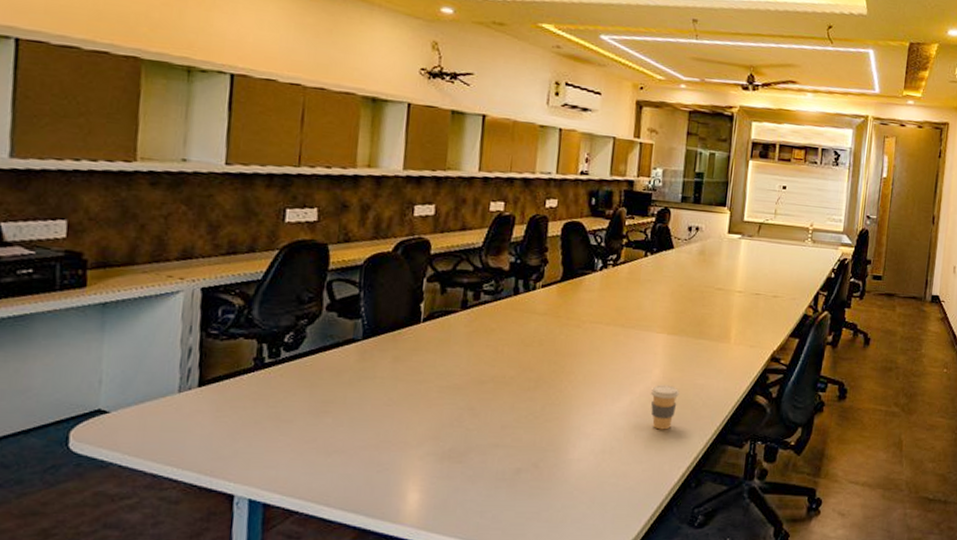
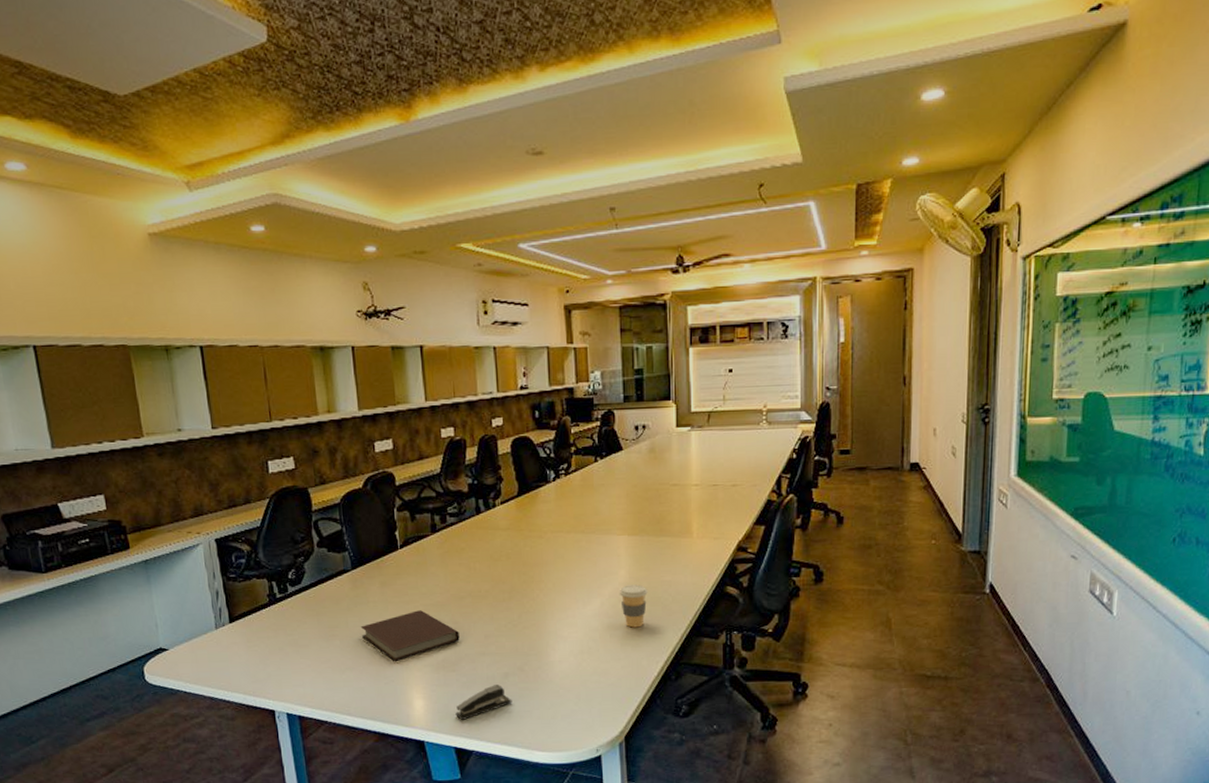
notebook: none [359,391,474,448] -> present [360,610,460,662]
stapler: none [454,481,521,520] -> present [455,685,513,721]

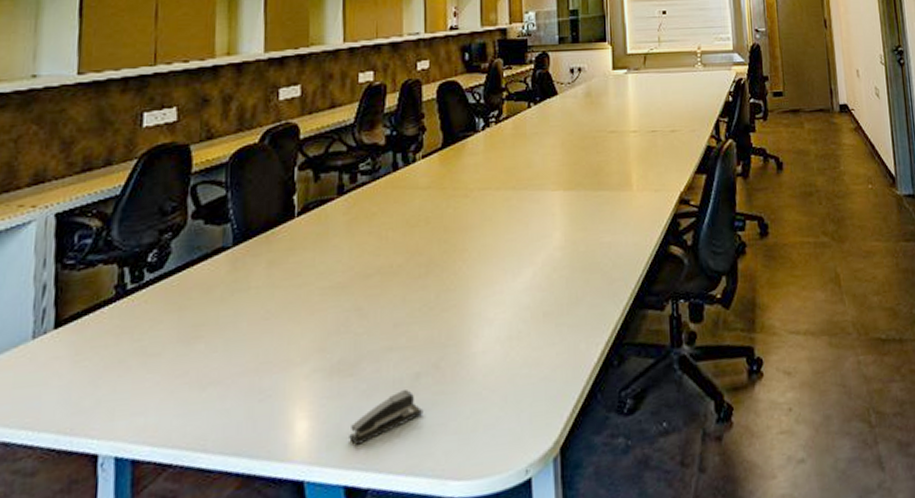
notebook: present [360,610,460,662] -> none [234,295,362,369]
coffee cup: present [619,584,648,628] -> none [553,248,586,303]

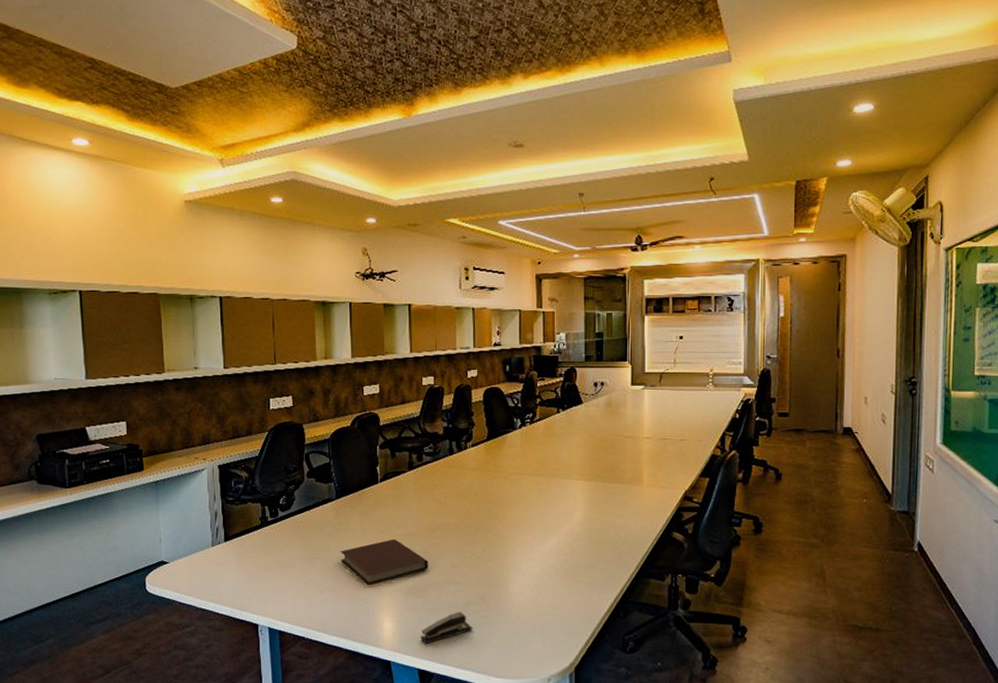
notebook: none [234,295,362,369] -> present [340,539,428,586]

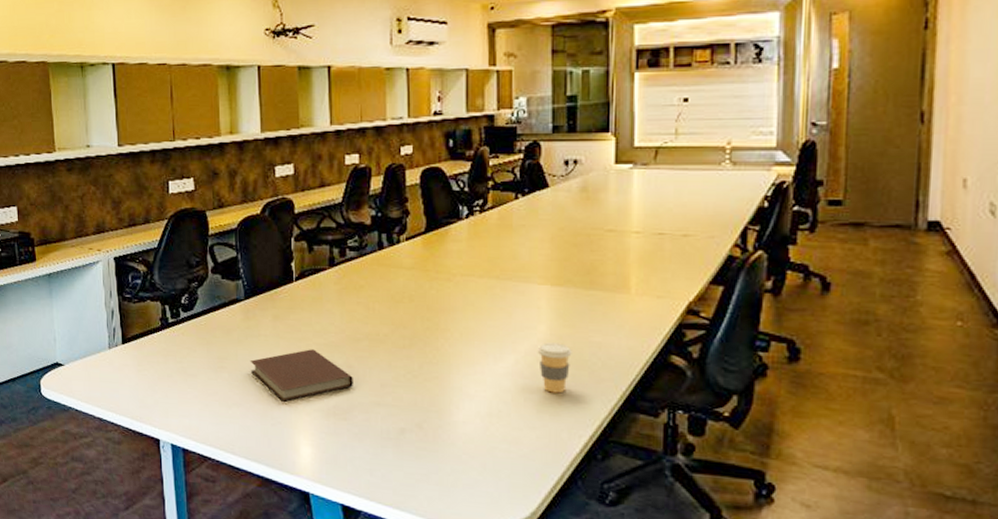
stapler: present [421,612,473,645] -> none [345,440,408,476]
coffee cup: none [574,526,601,566] -> present [537,342,572,394]

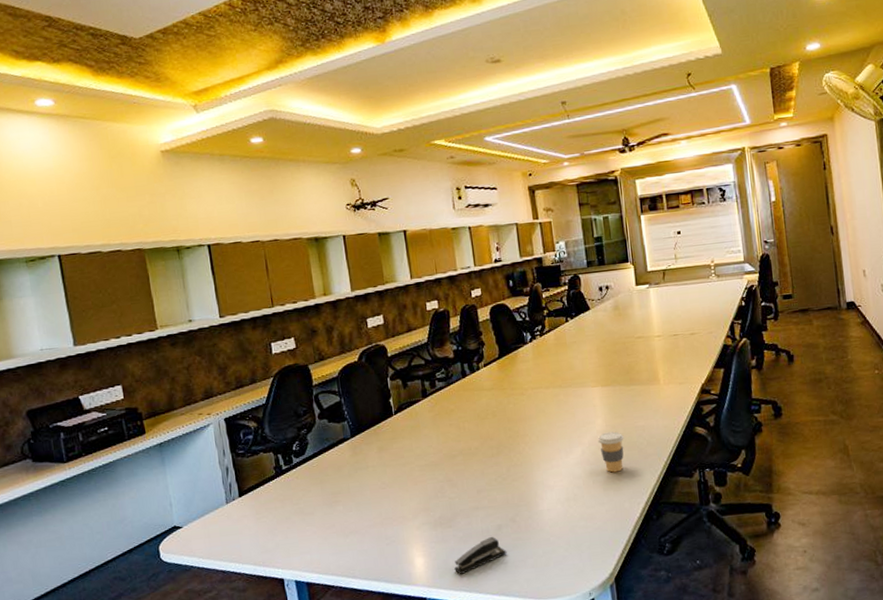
notebook: present [250,349,353,403] -> none [361,471,454,523]
stapler: none [345,440,408,476] -> present [454,537,507,575]

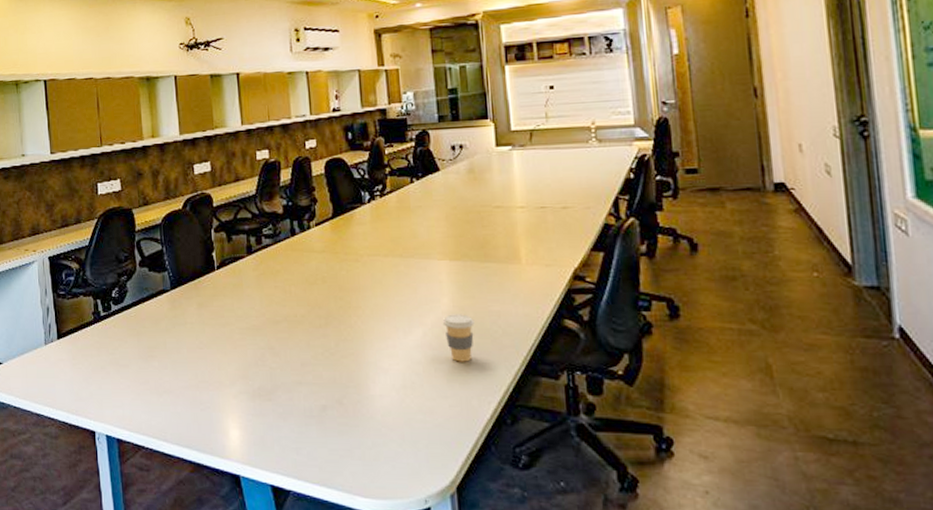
stapler: present [454,537,507,575] -> none [272,418,331,456]

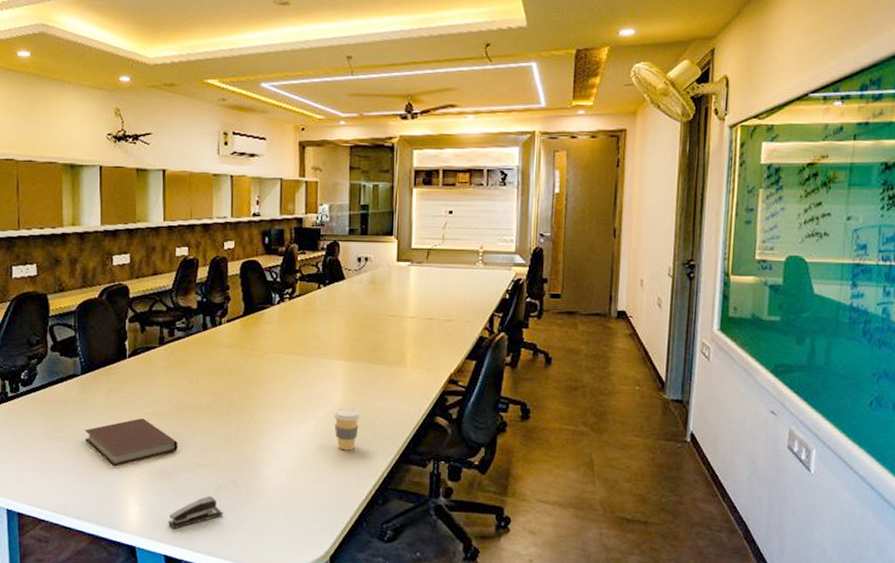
notebook: none [178,334,276,388] -> present [84,418,178,467]
stapler: none [272,418,331,456] -> present [168,496,224,530]

